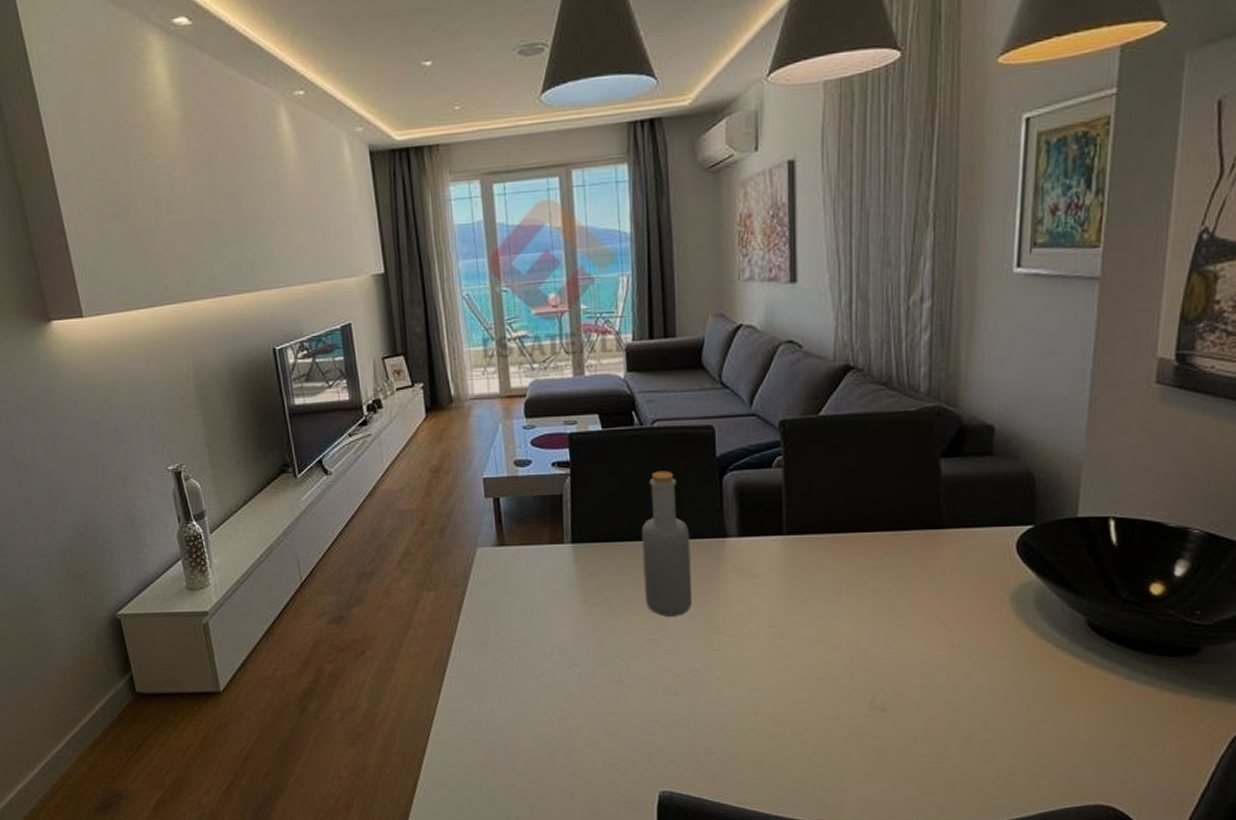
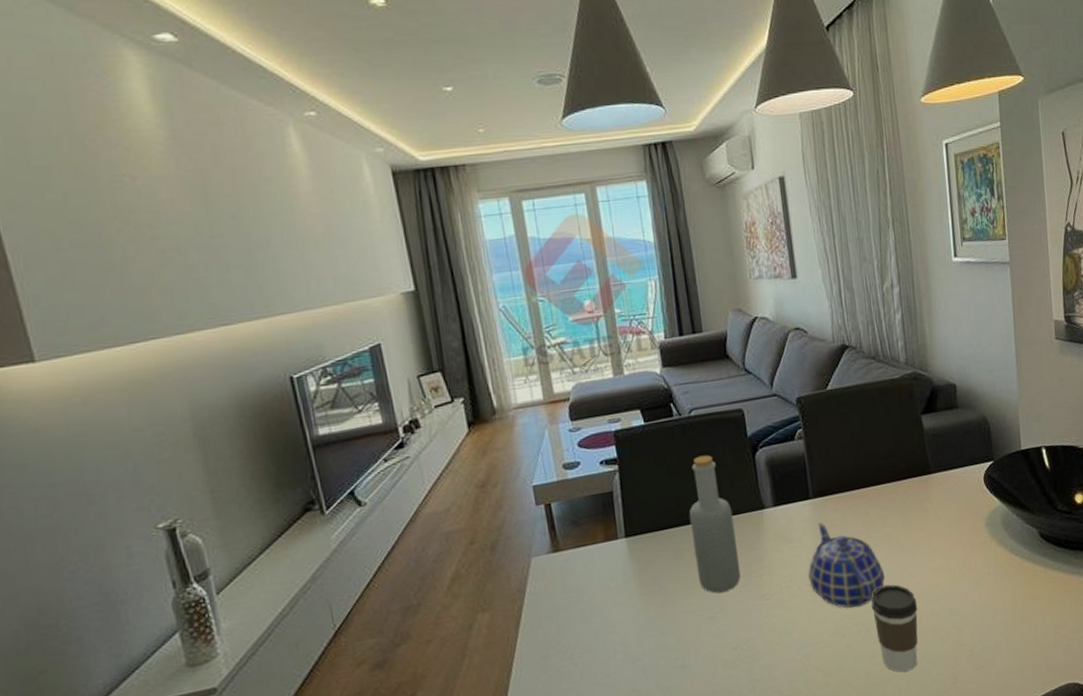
teapot: none [771,562,866,662] -> present [808,522,886,608]
coffee cup: none [844,644,903,743] -> present [871,584,918,673]

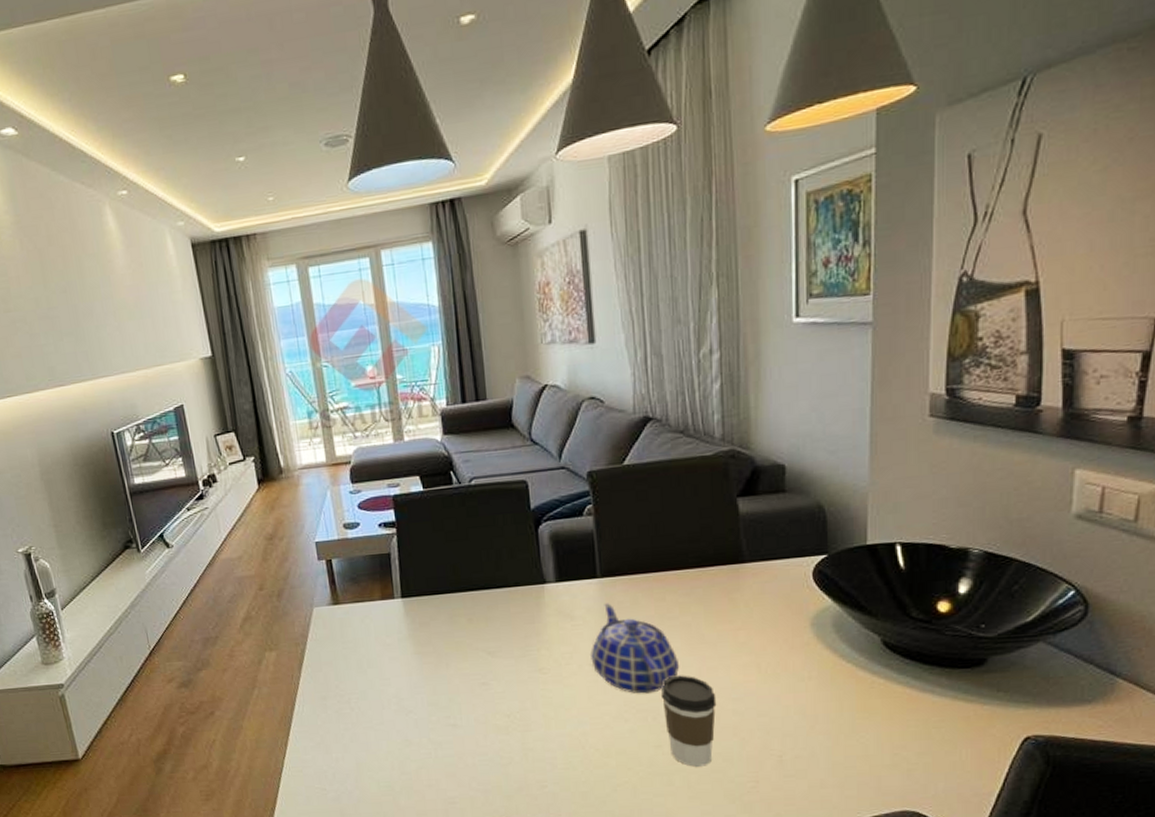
bottle: present [689,455,741,594] -> none [465,524,518,661]

